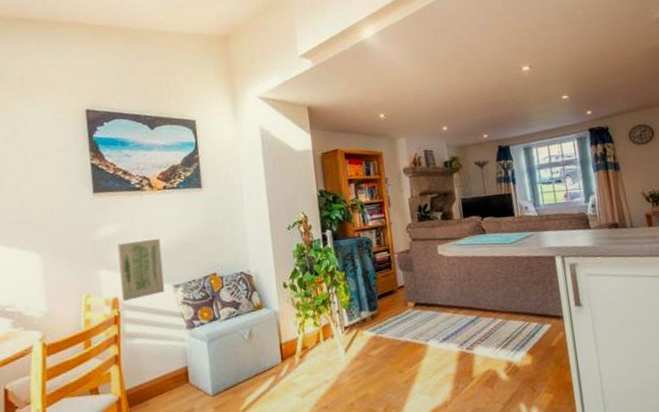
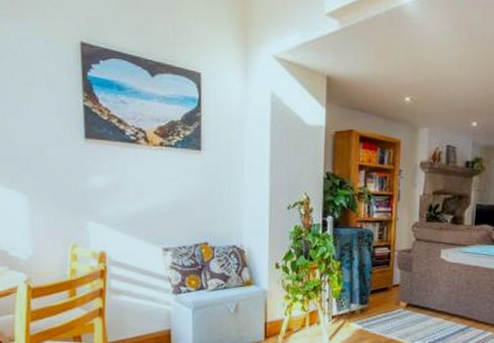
wall art: present [117,239,165,301] -> none [108,197,154,257]

